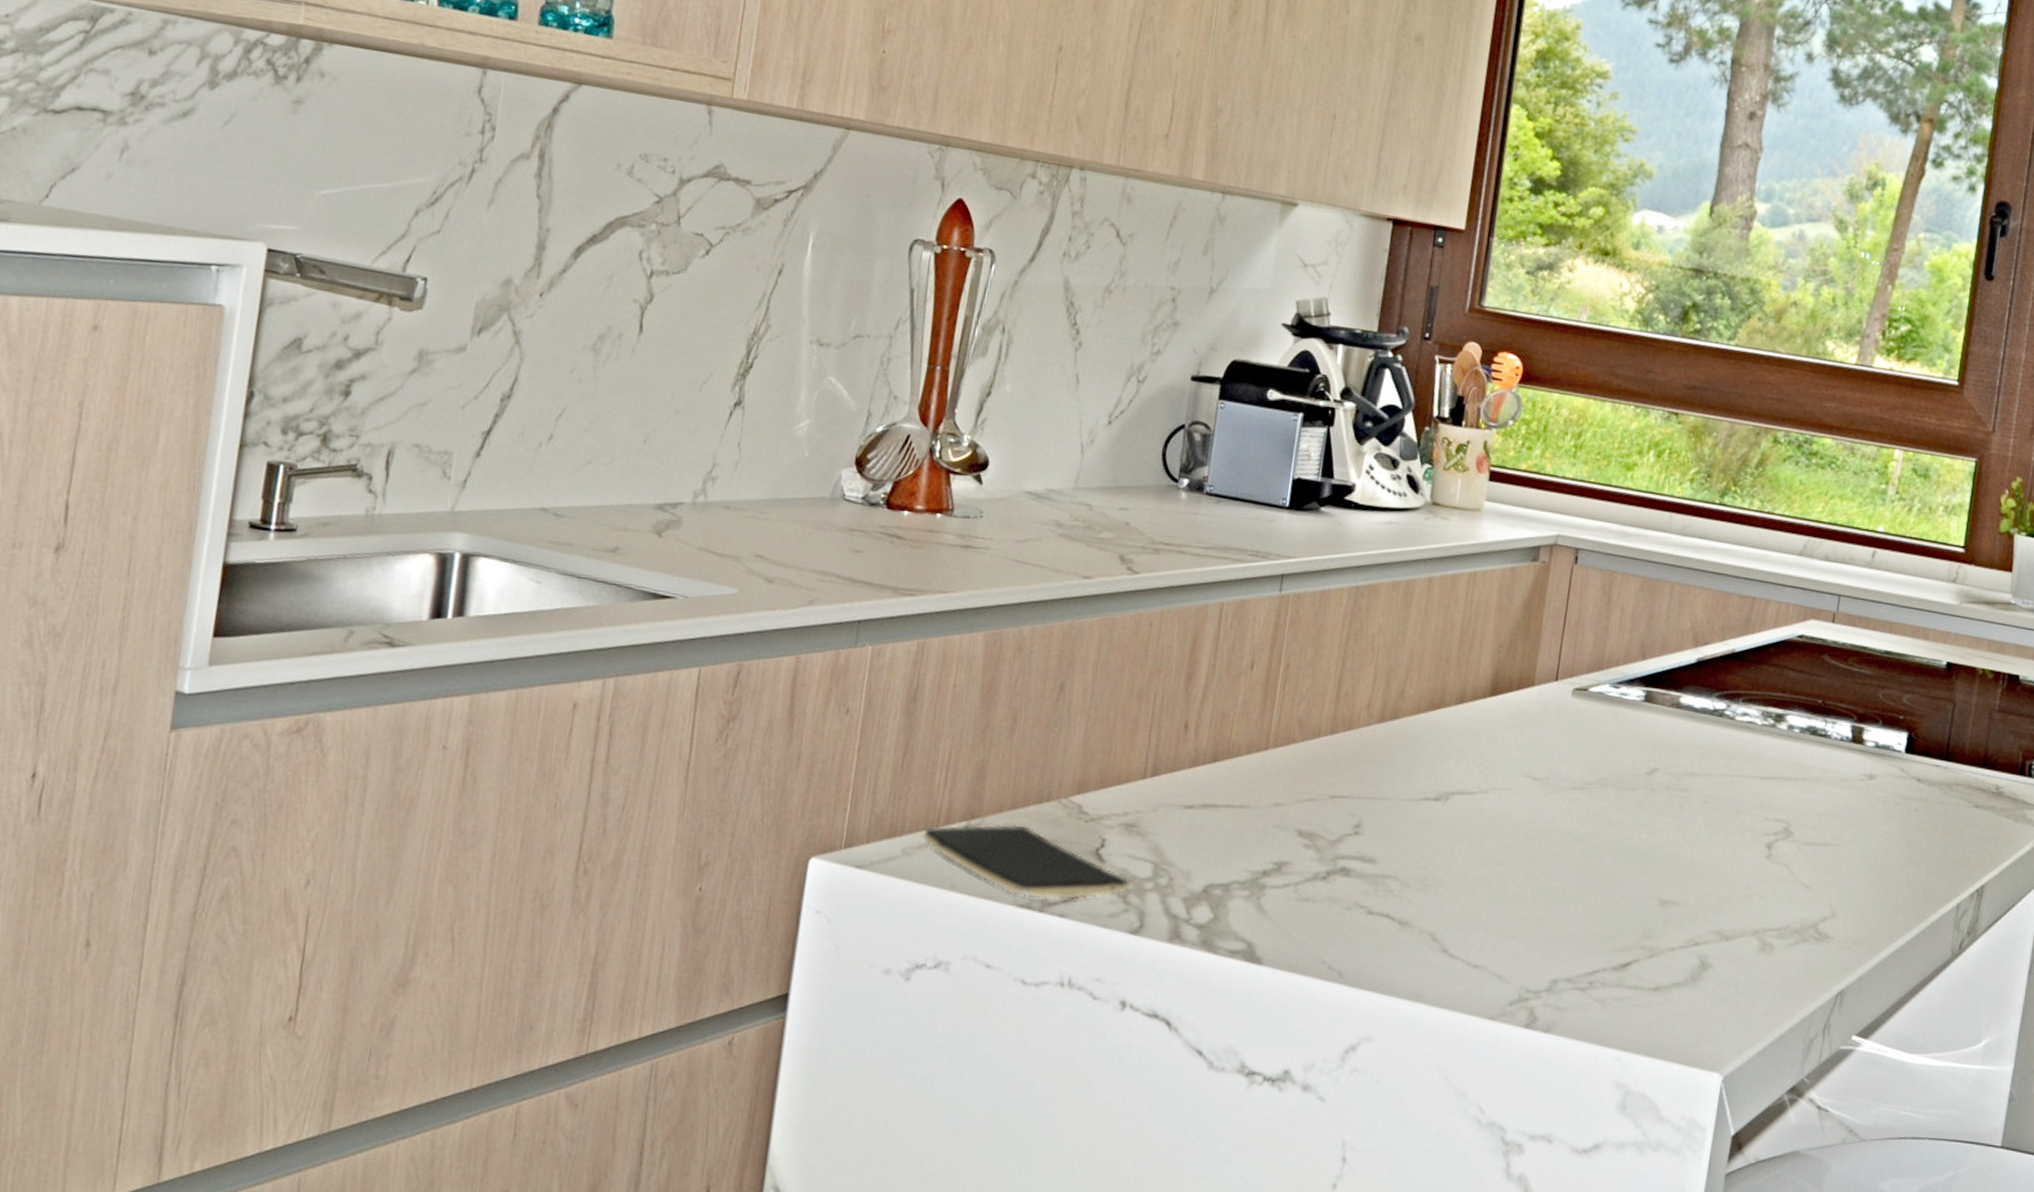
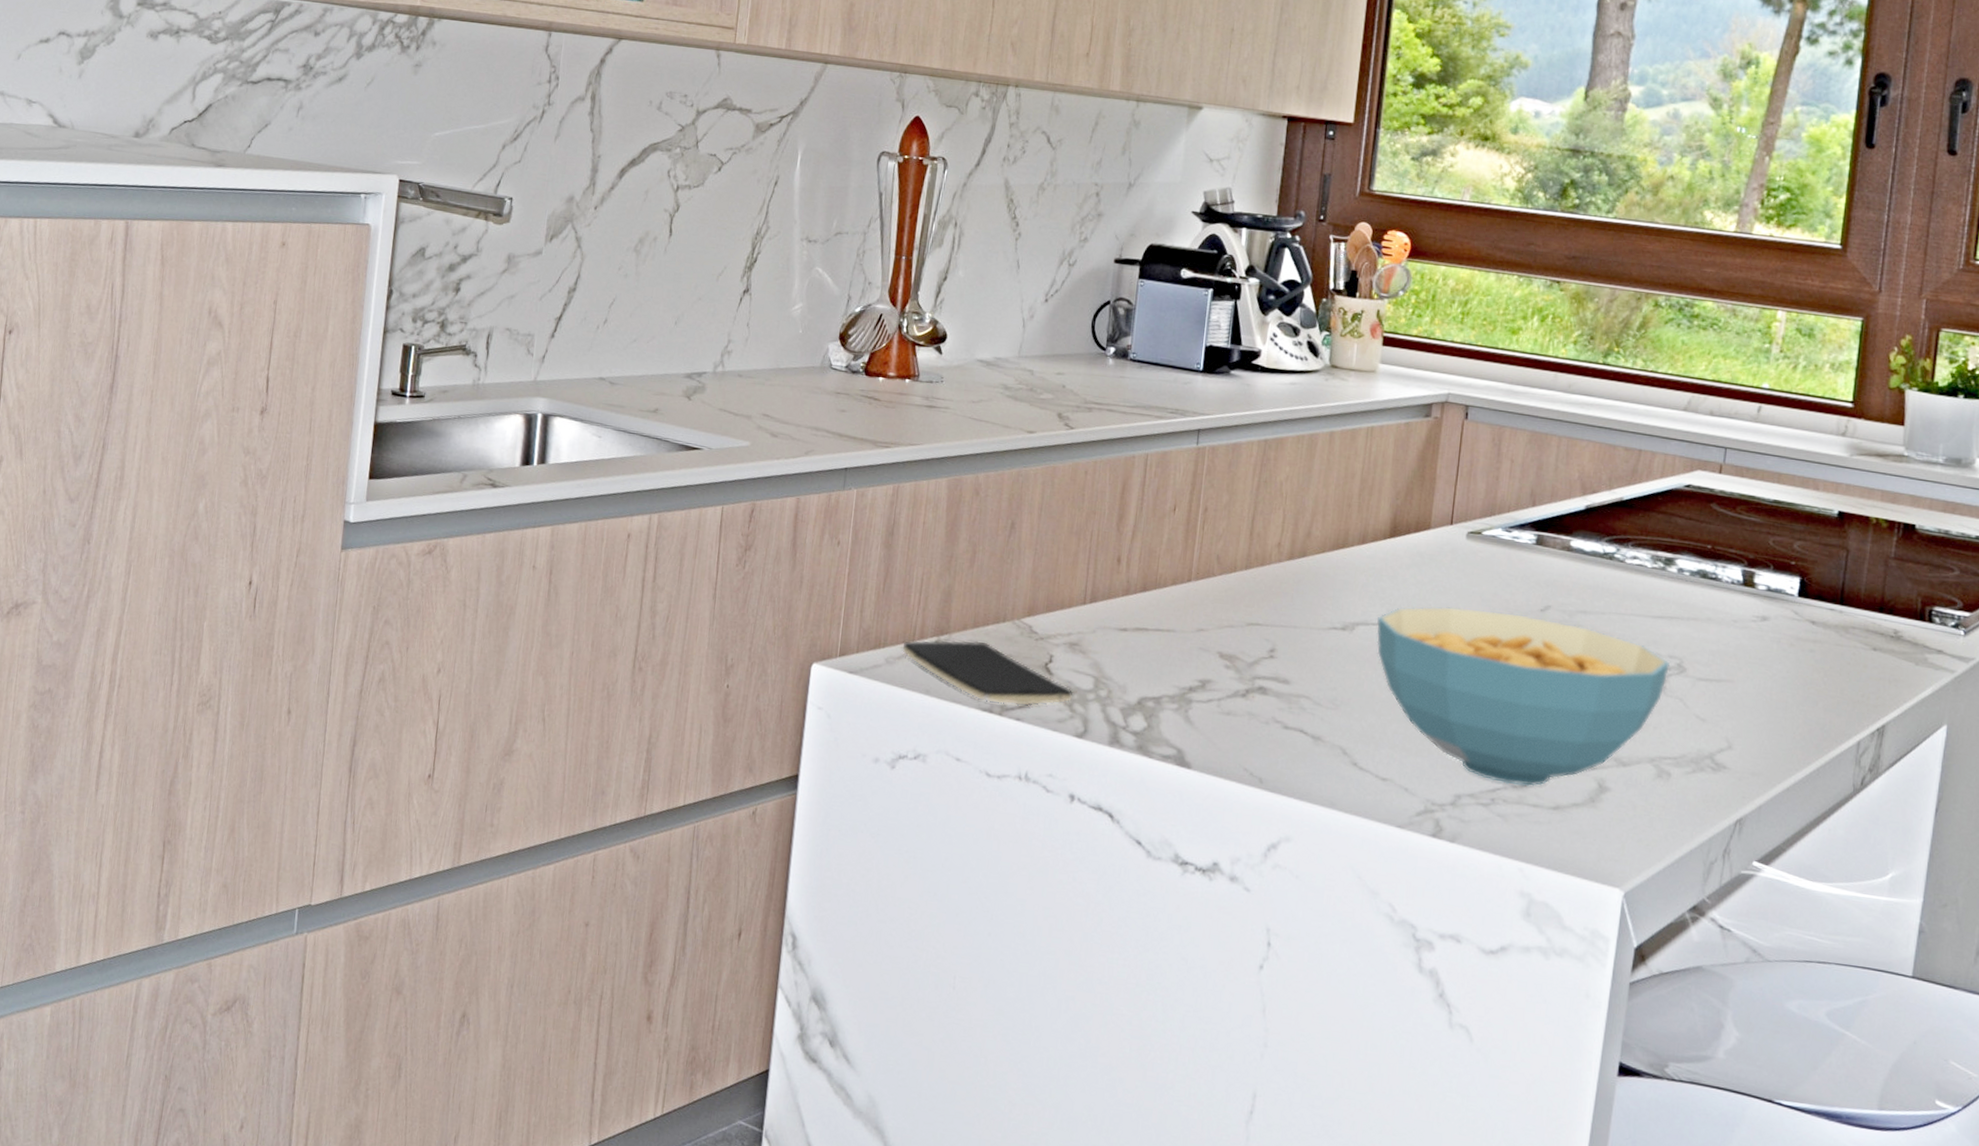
cereal bowl: none [1472,771,1777,967] -> present [1376,606,1671,786]

